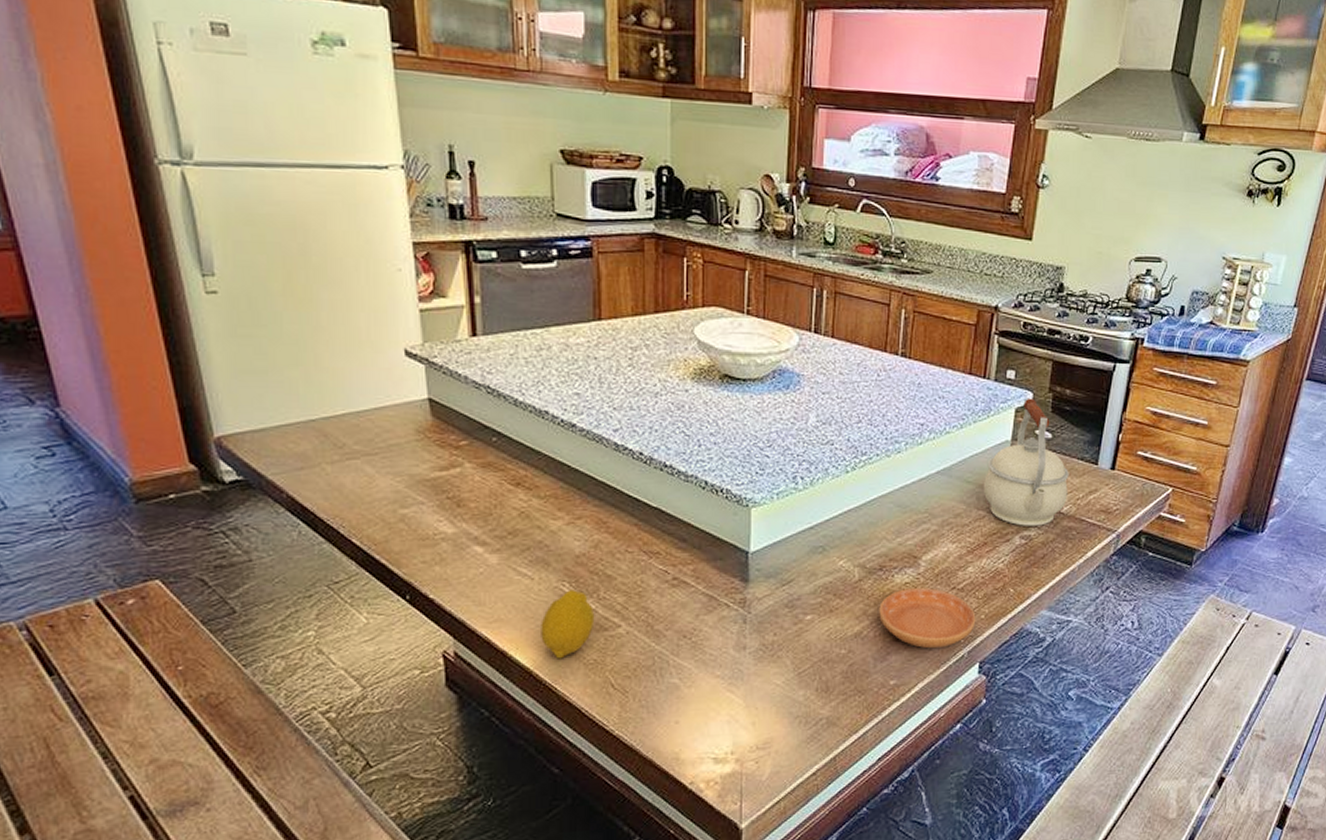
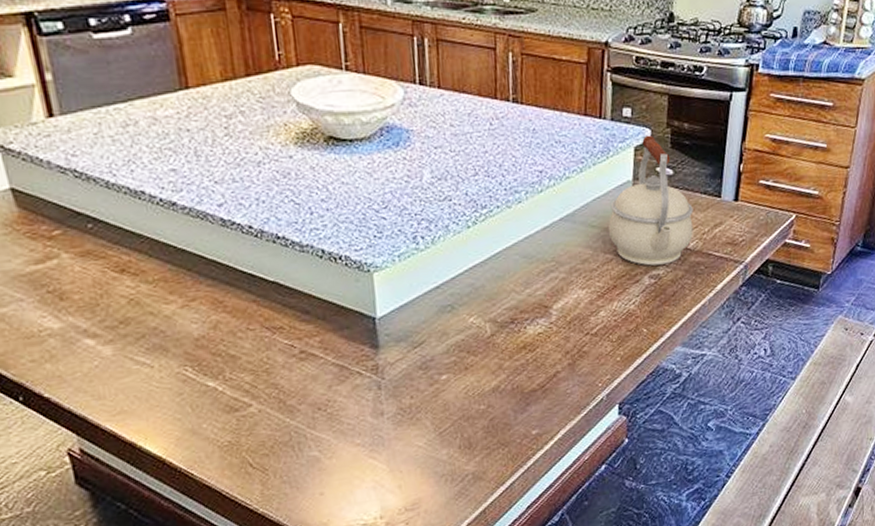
fruit: present [541,590,595,659] -> none [167,373,224,445]
saucer: present [879,588,976,649] -> none [514,335,612,396]

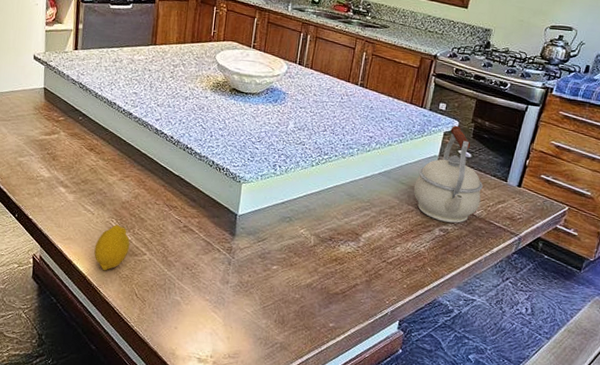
fruit: none [167,373,224,445] -> present [94,224,130,271]

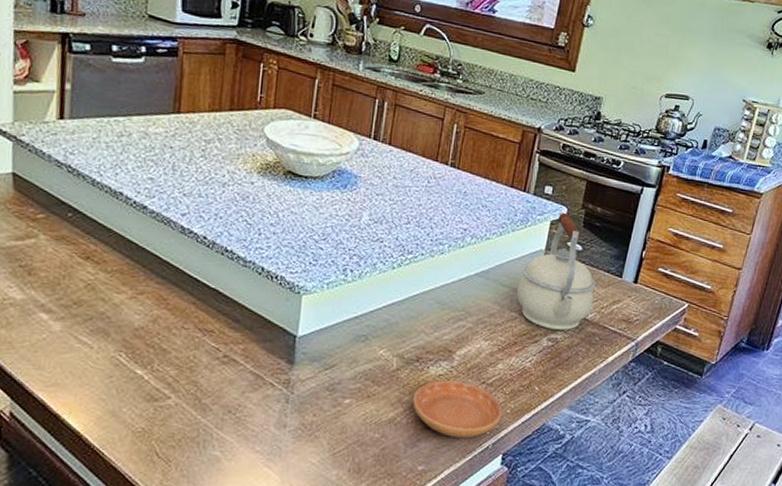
fruit: present [94,224,130,271] -> none [94,360,147,426]
saucer: none [326,256,400,305] -> present [413,380,502,439]

